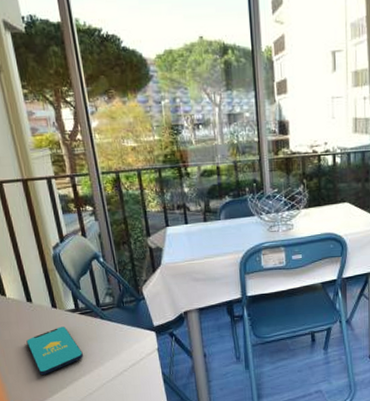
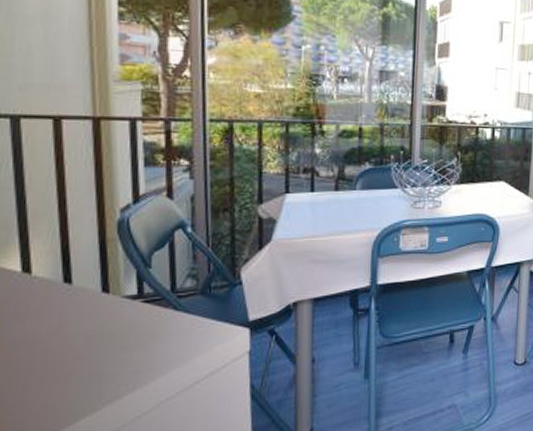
smartphone: present [26,326,83,375] -> none [49,319,137,391]

